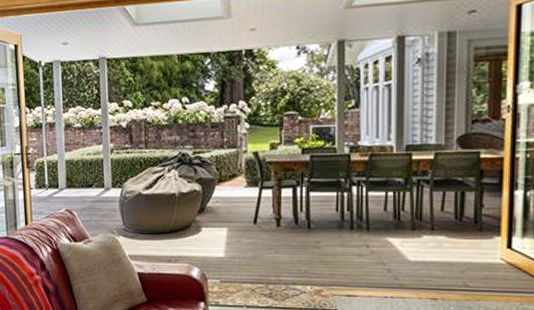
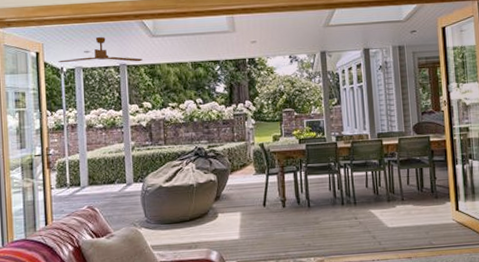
ceiling fan: none [36,26,124,57] -> present [58,36,143,63]

